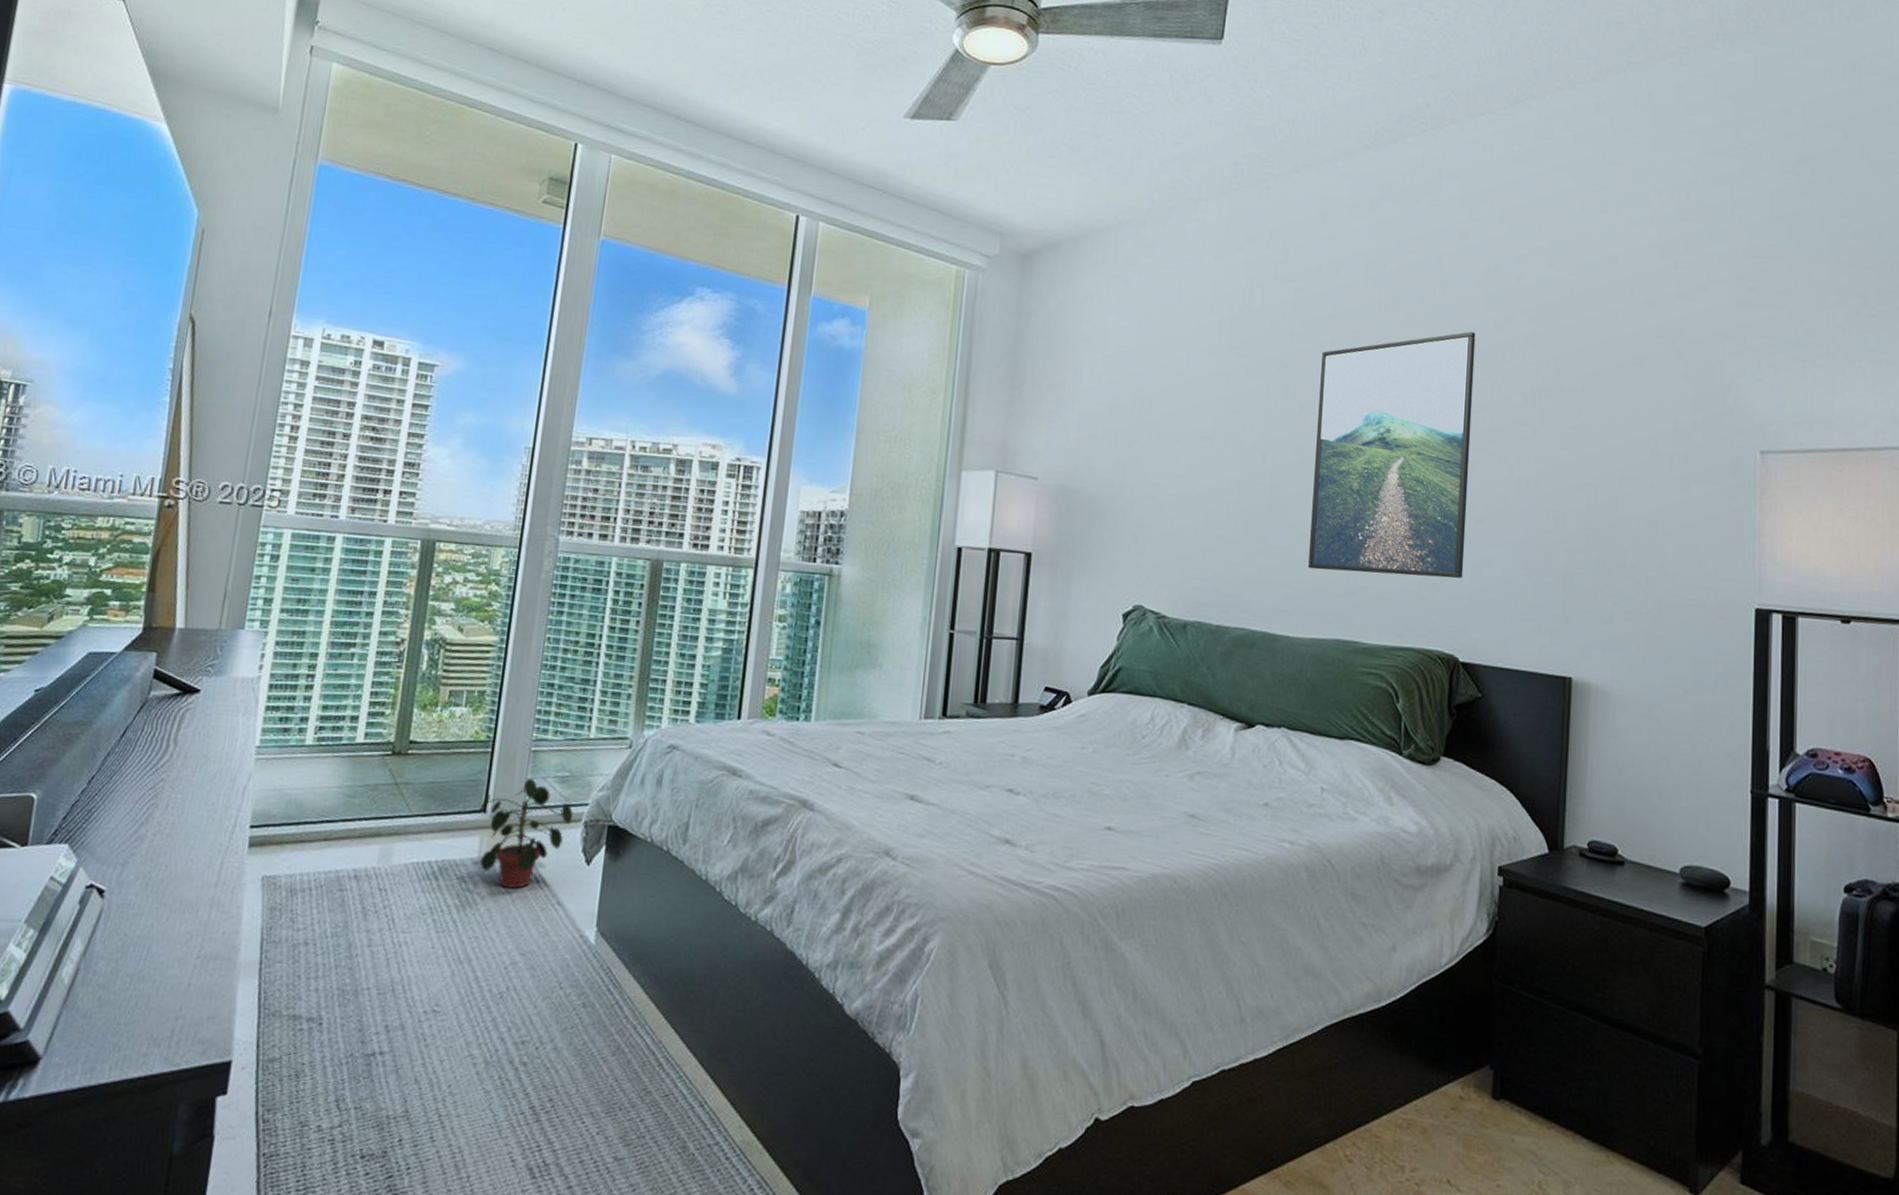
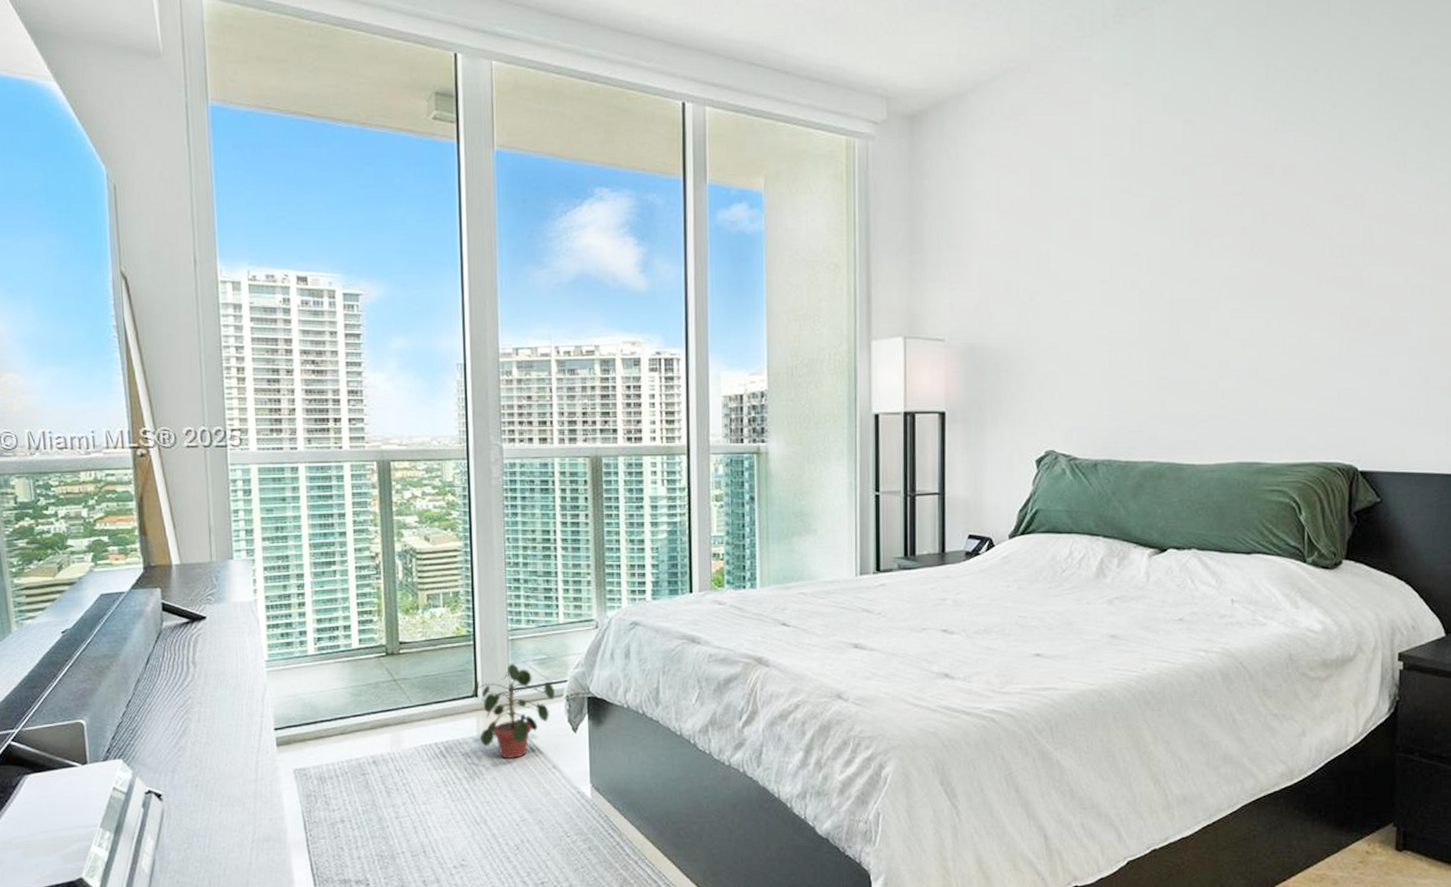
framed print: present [1308,331,1476,579] -> none [1210,144,1369,398]

